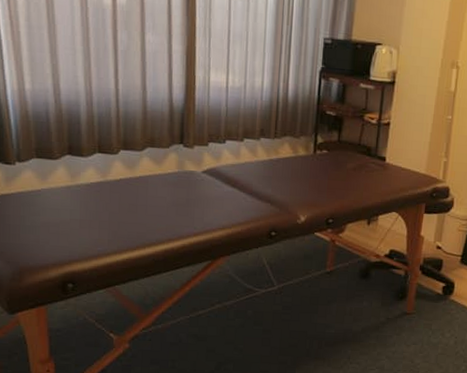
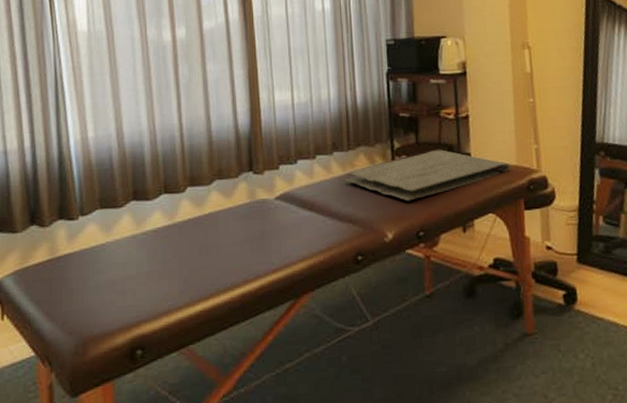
towel: none [268,149,419,191] -> present [345,149,511,201]

